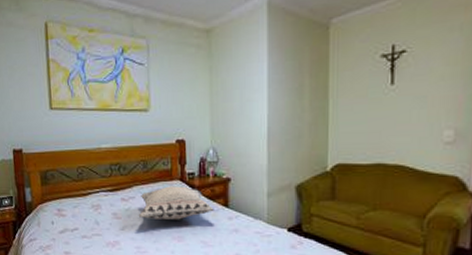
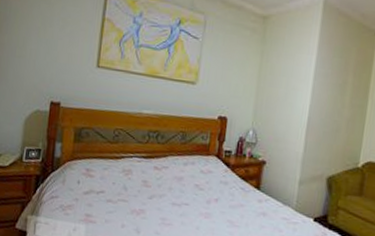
decorative pillow: present [139,186,214,220] -> none [169,160,246,196]

